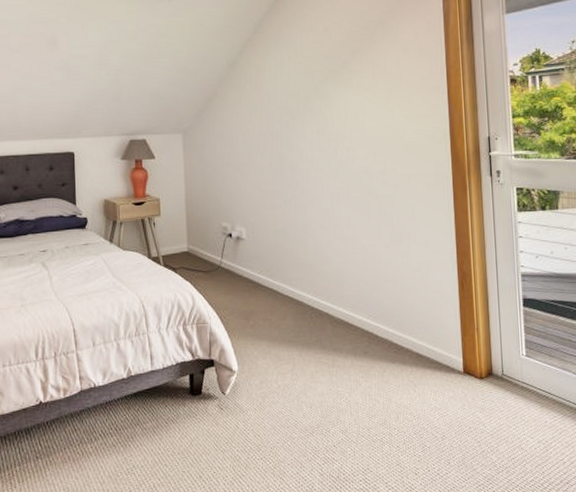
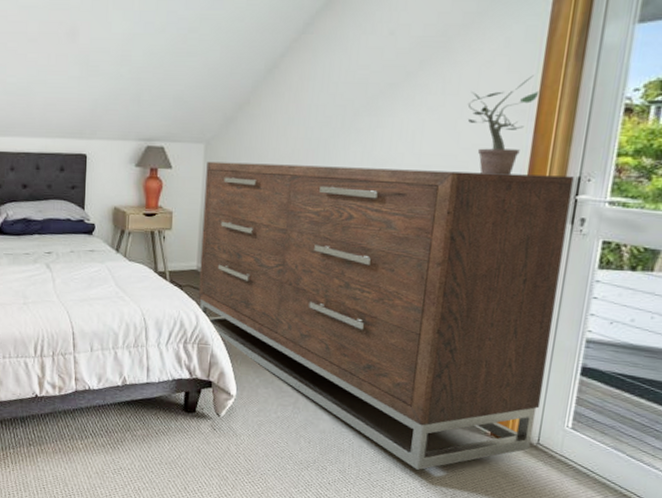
dresser: none [186,137,498,418] -> present [198,161,574,470]
potted plant: none [394,57,446,141] -> present [467,75,540,175]

